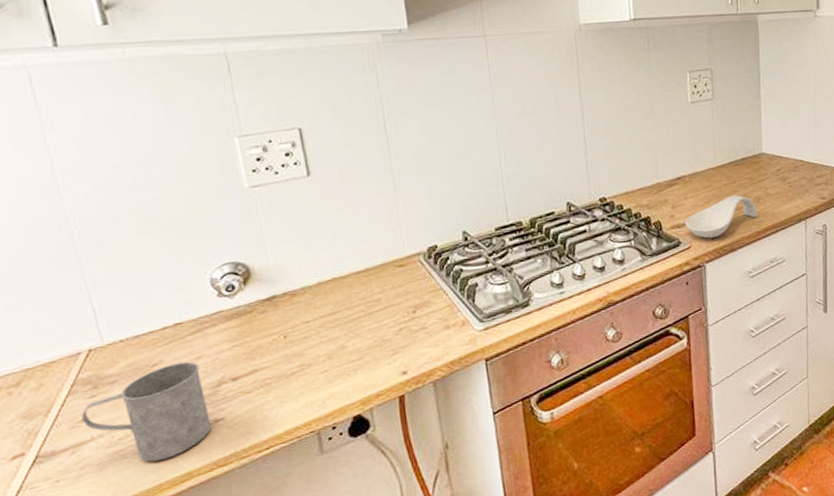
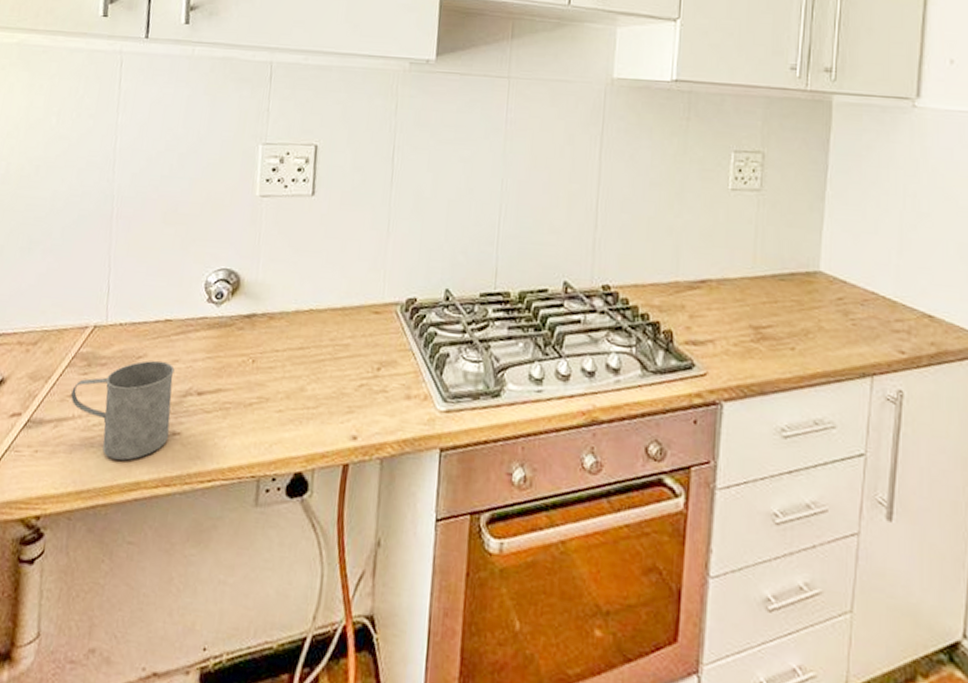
spoon rest: present [684,195,758,239] -> none [702,319,804,371]

